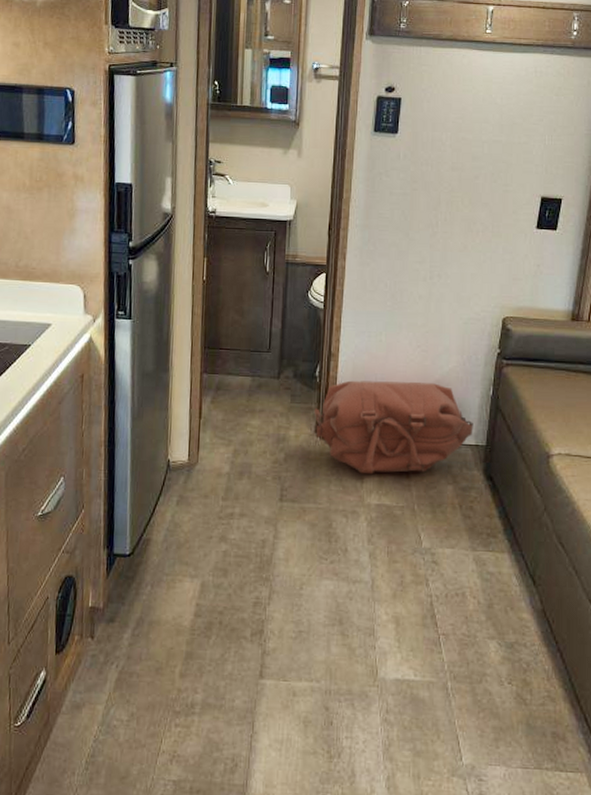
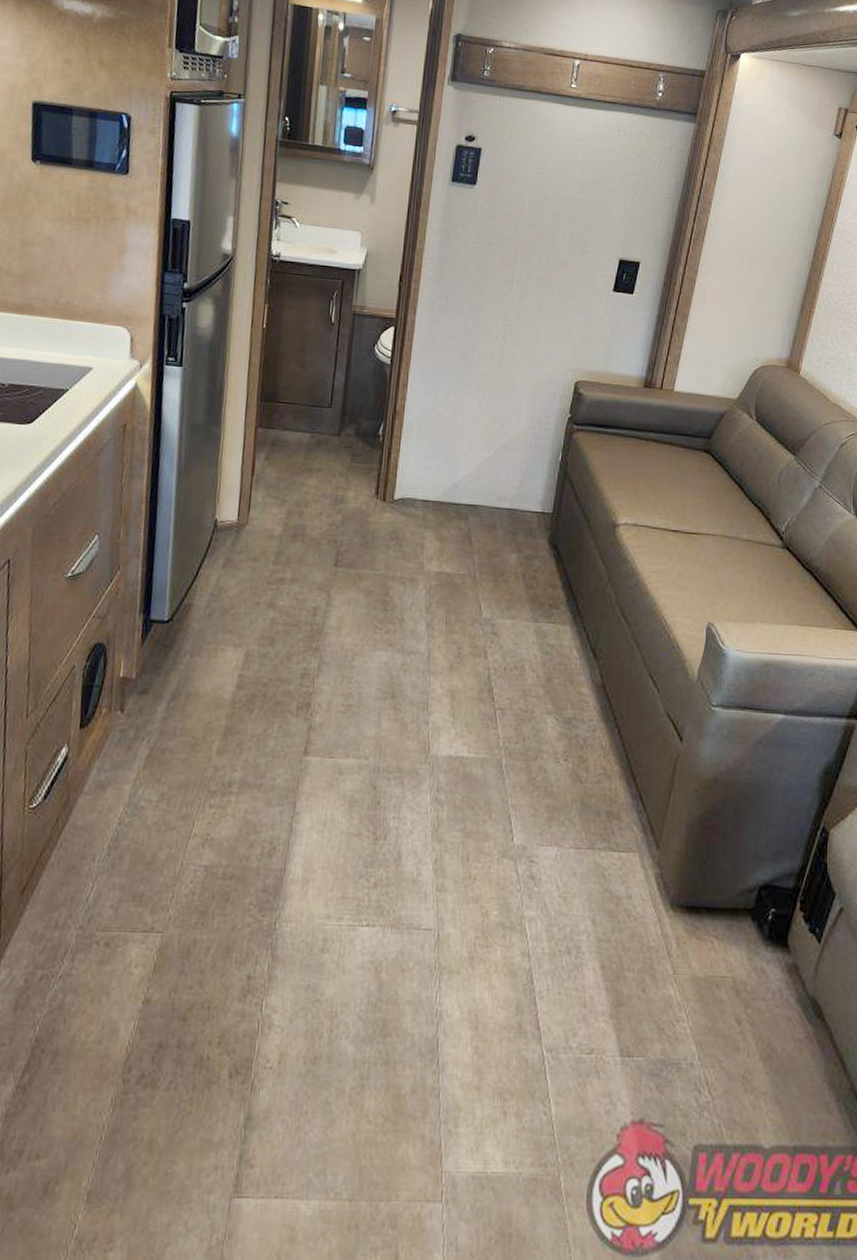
duffel bag: present [314,380,473,474] -> none [375,440,541,540]

